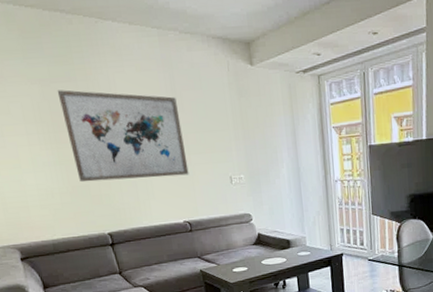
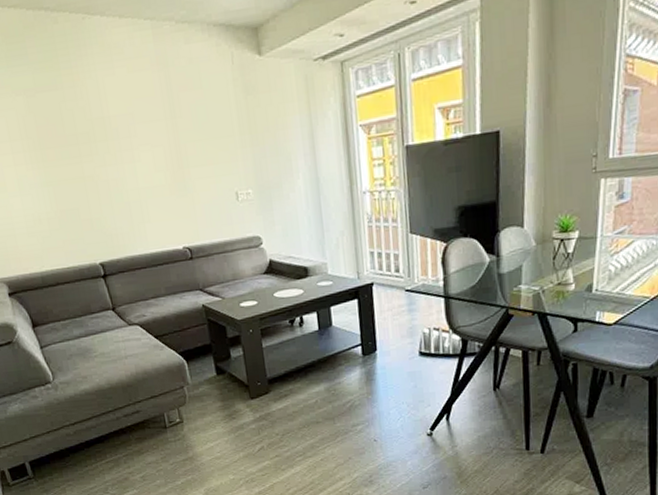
wall art: present [57,90,189,183] -> none [42,99,189,206]

